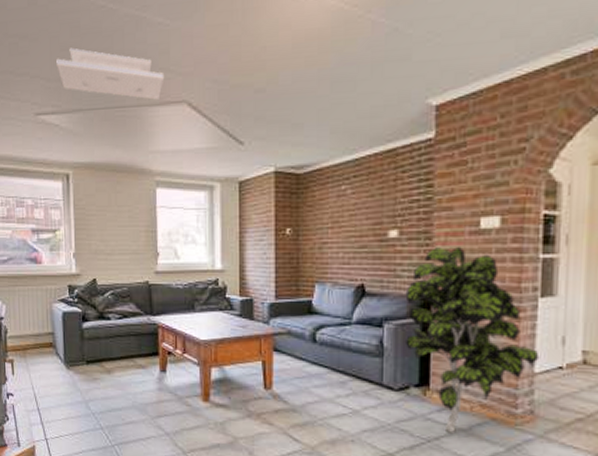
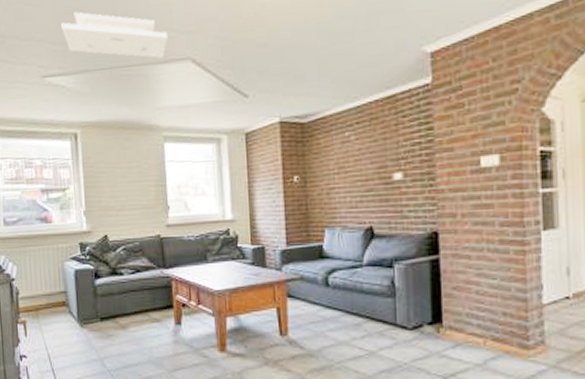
indoor plant: present [405,247,540,433] -> none [413,186,547,369]

